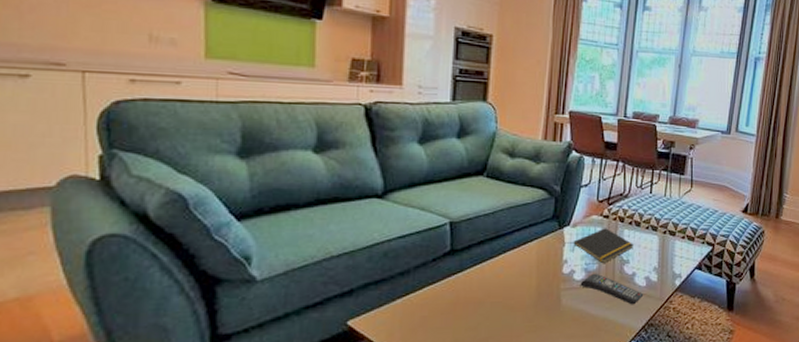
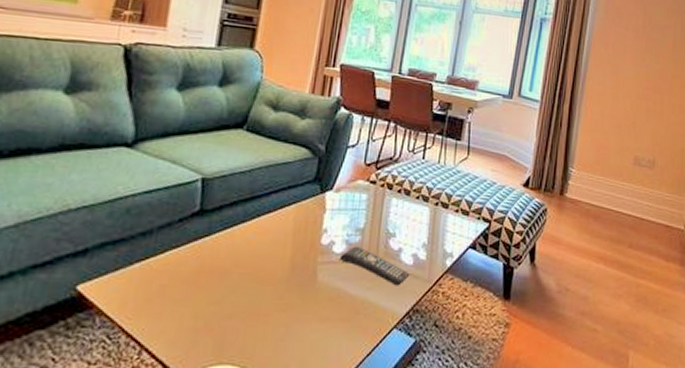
notepad: present [573,228,634,264] -> none [334,195,402,236]

